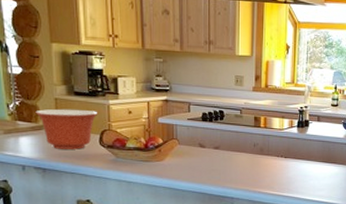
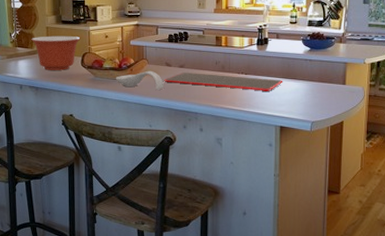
spoon rest: none [142,151,197,173] -> present [116,70,164,90]
cutting board: none [197,155,323,176] -> present [164,73,283,91]

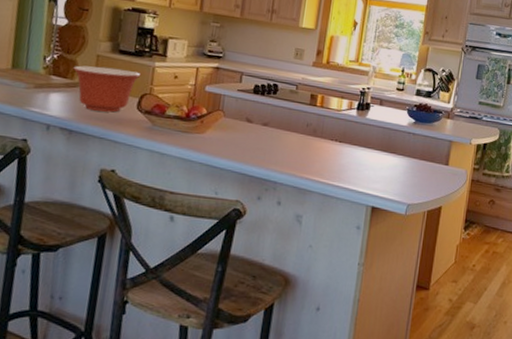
spoon rest: present [116,70,164,90] -> none [180,125,241,150]
cutting board: present [164,73,283,91] -> none [241,132,382,165]

